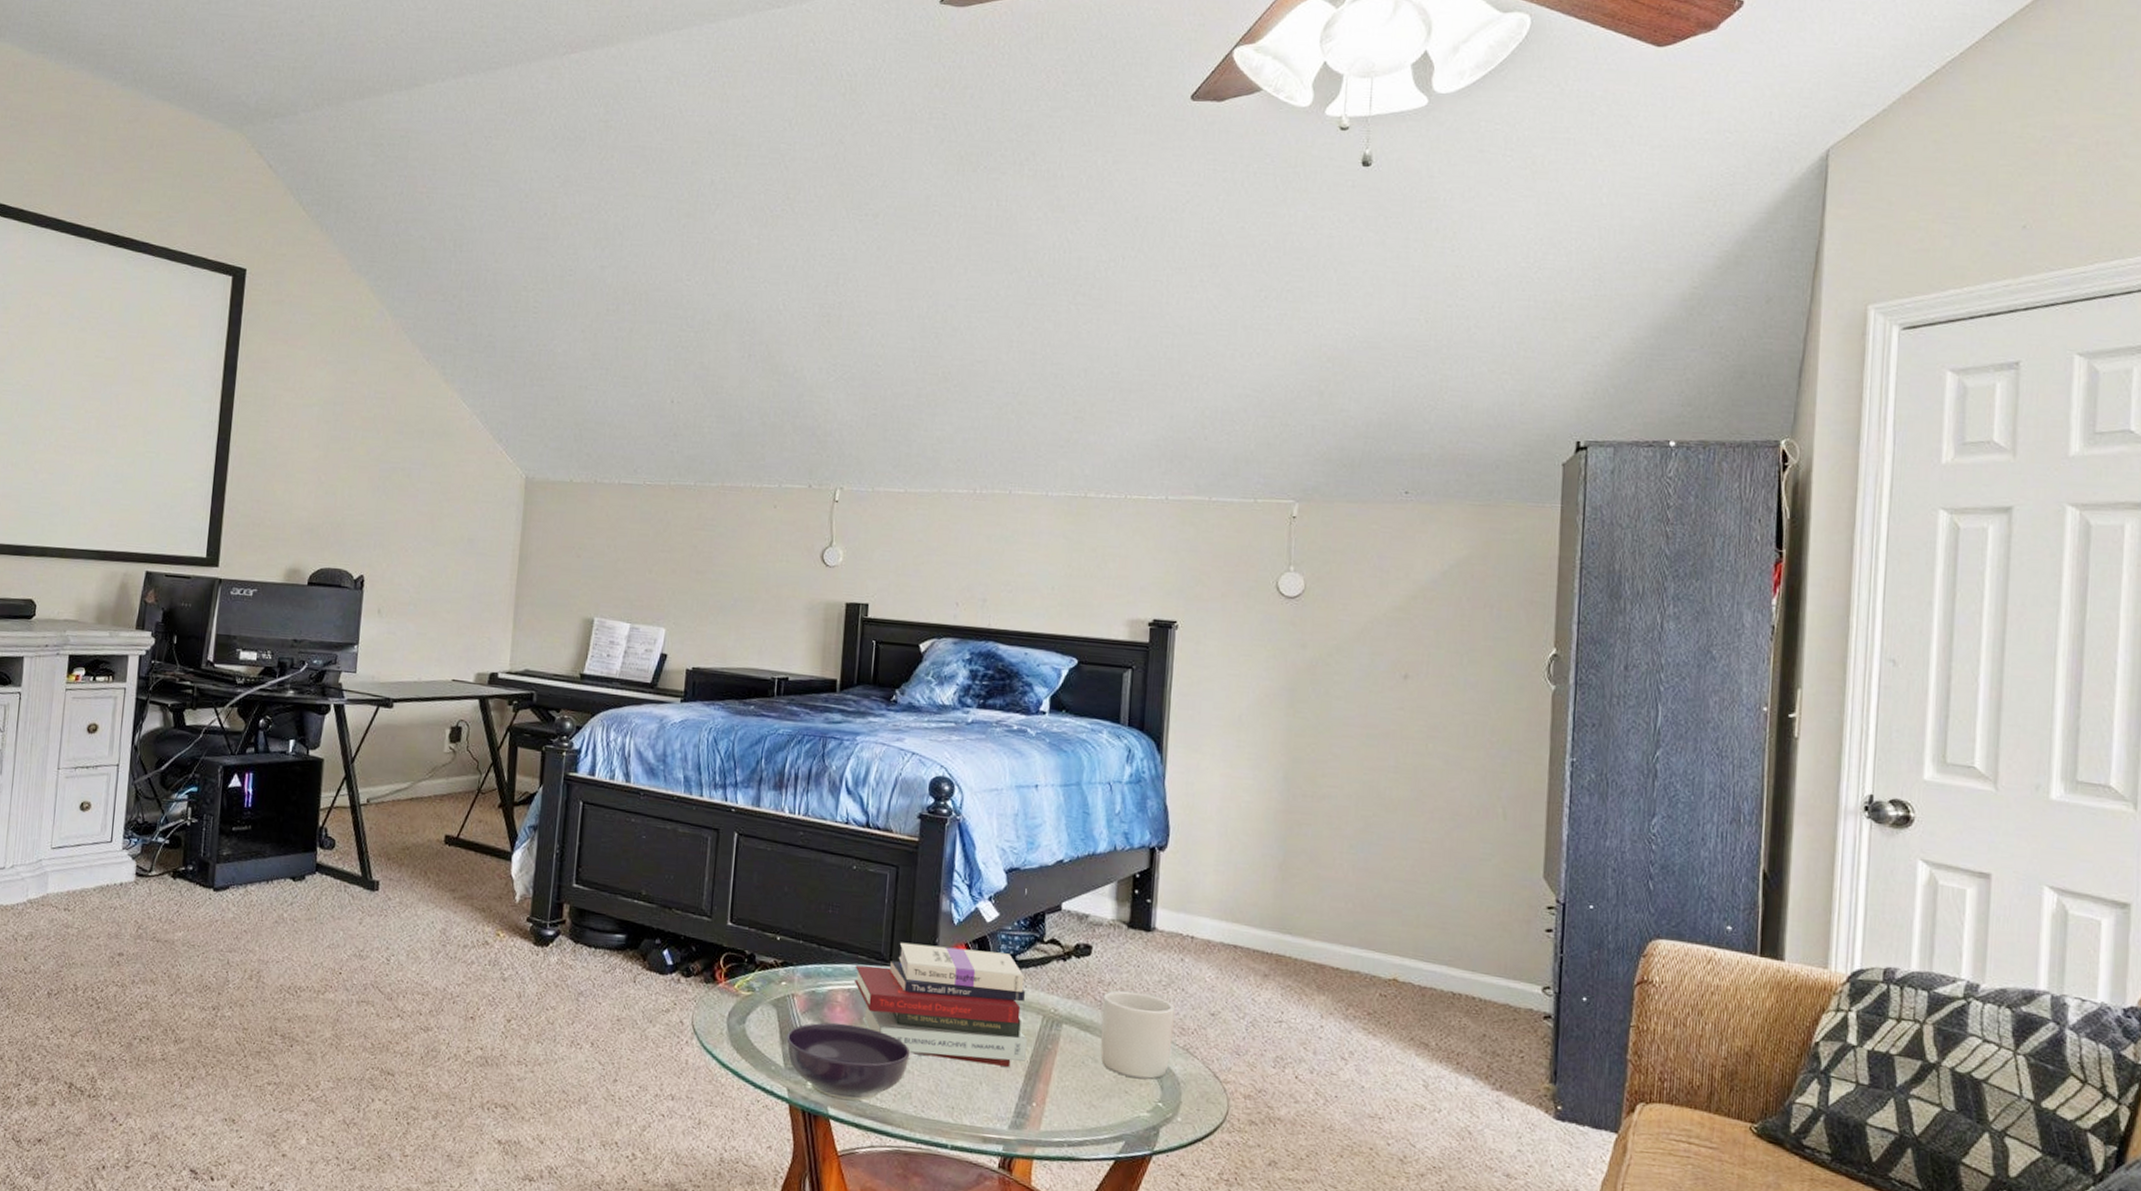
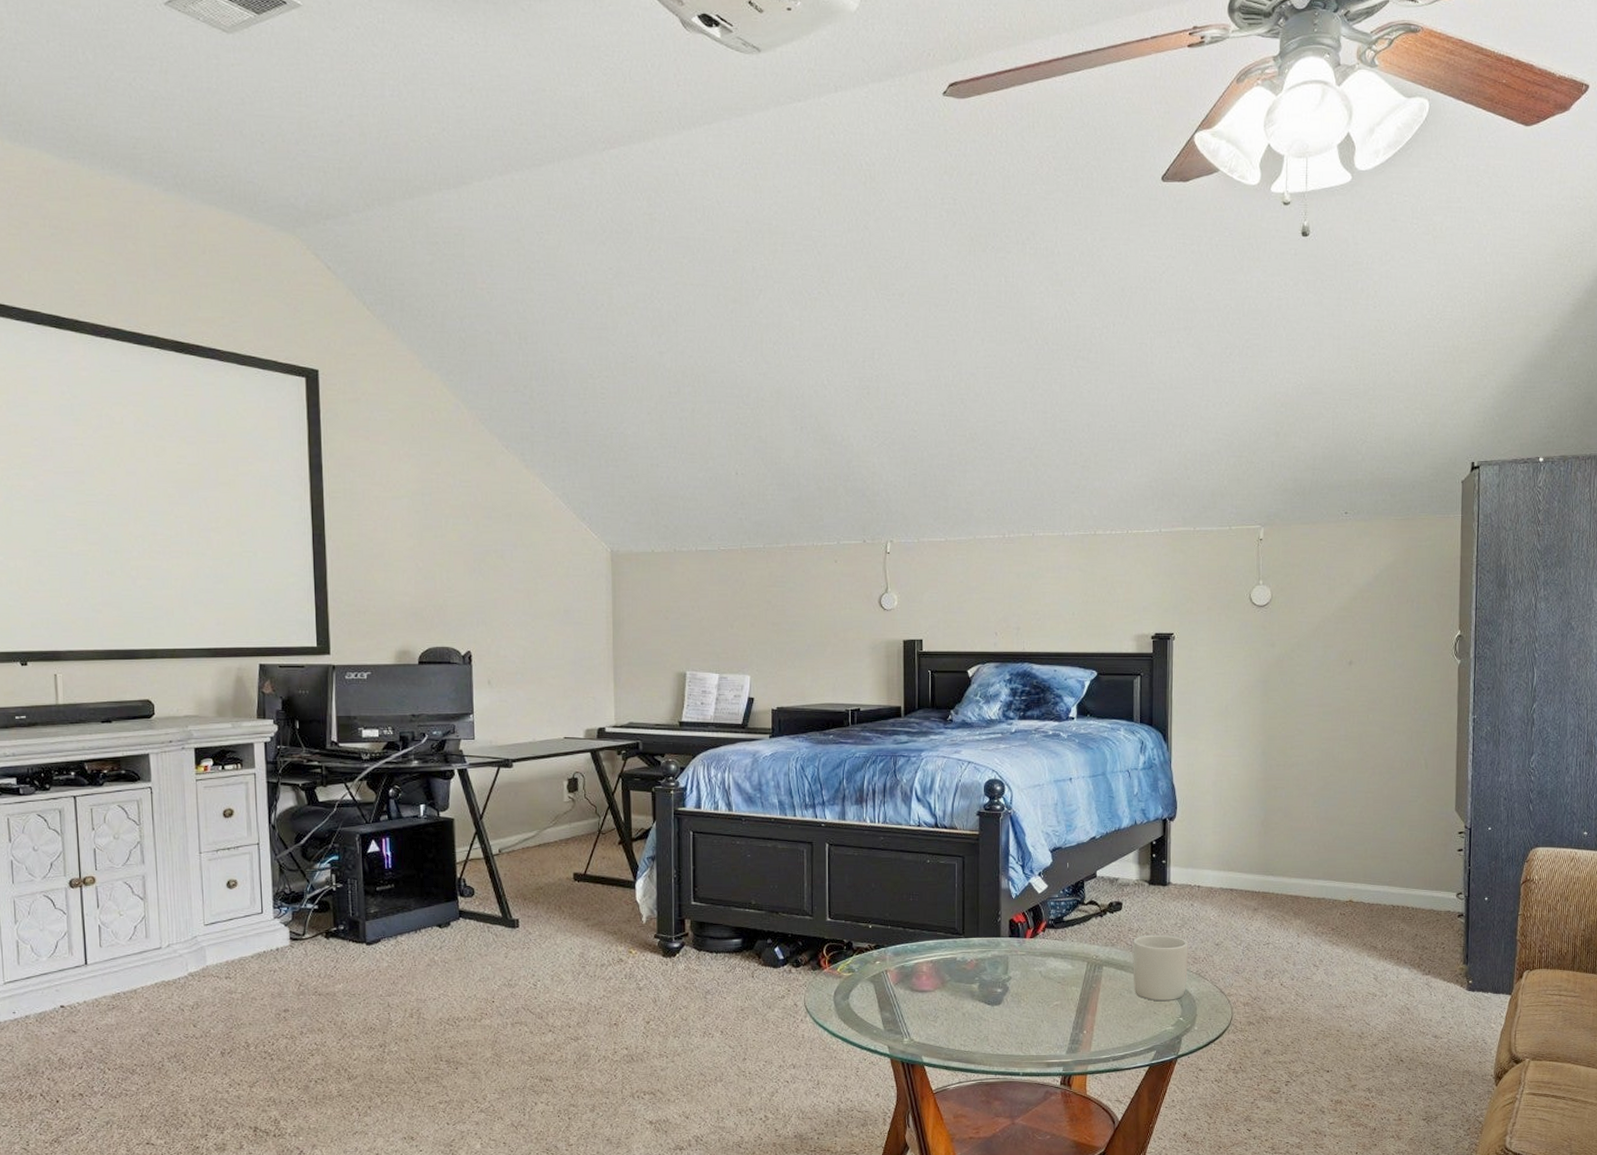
bowl: present [785,1022,911,1101] -> none [883,989,985,1049]
books: present [853,942,1027,1067] -> none [935,916,1076,1006]

